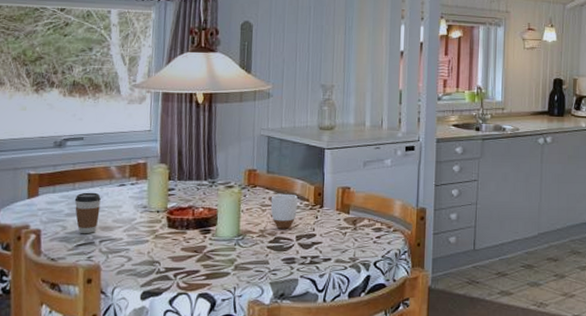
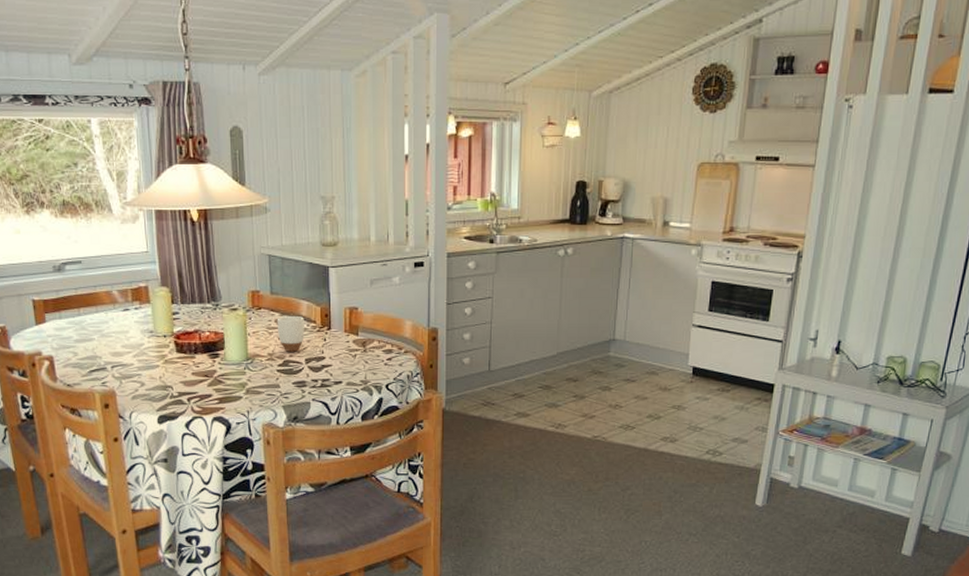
coffee cup: present [74,192,101,234] -> none [81,317,108,360]

